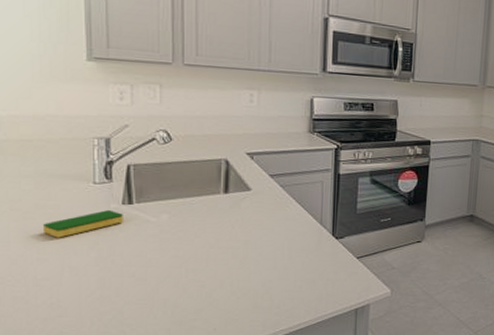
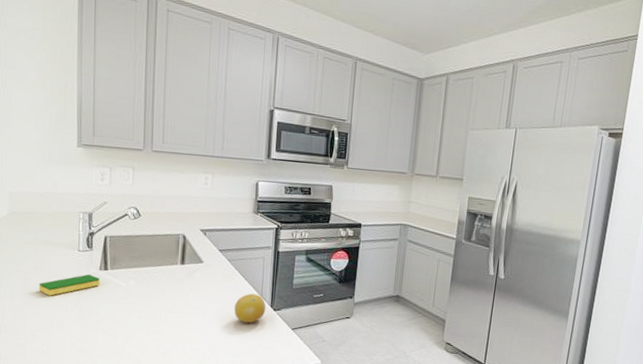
fruit: none [290,222,327,255] -> present [234,293,266,324]

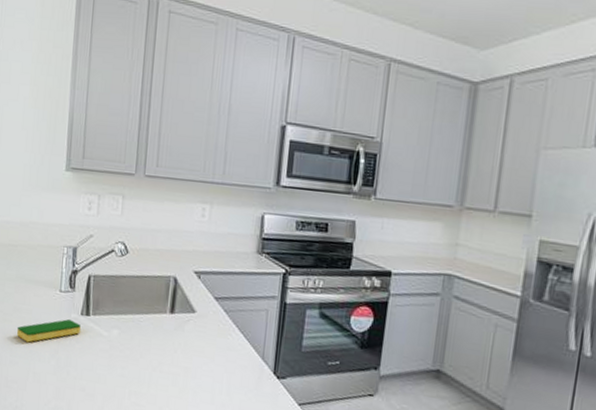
fruit: present [234,293,266,324] -> none [229,354,268,393]

